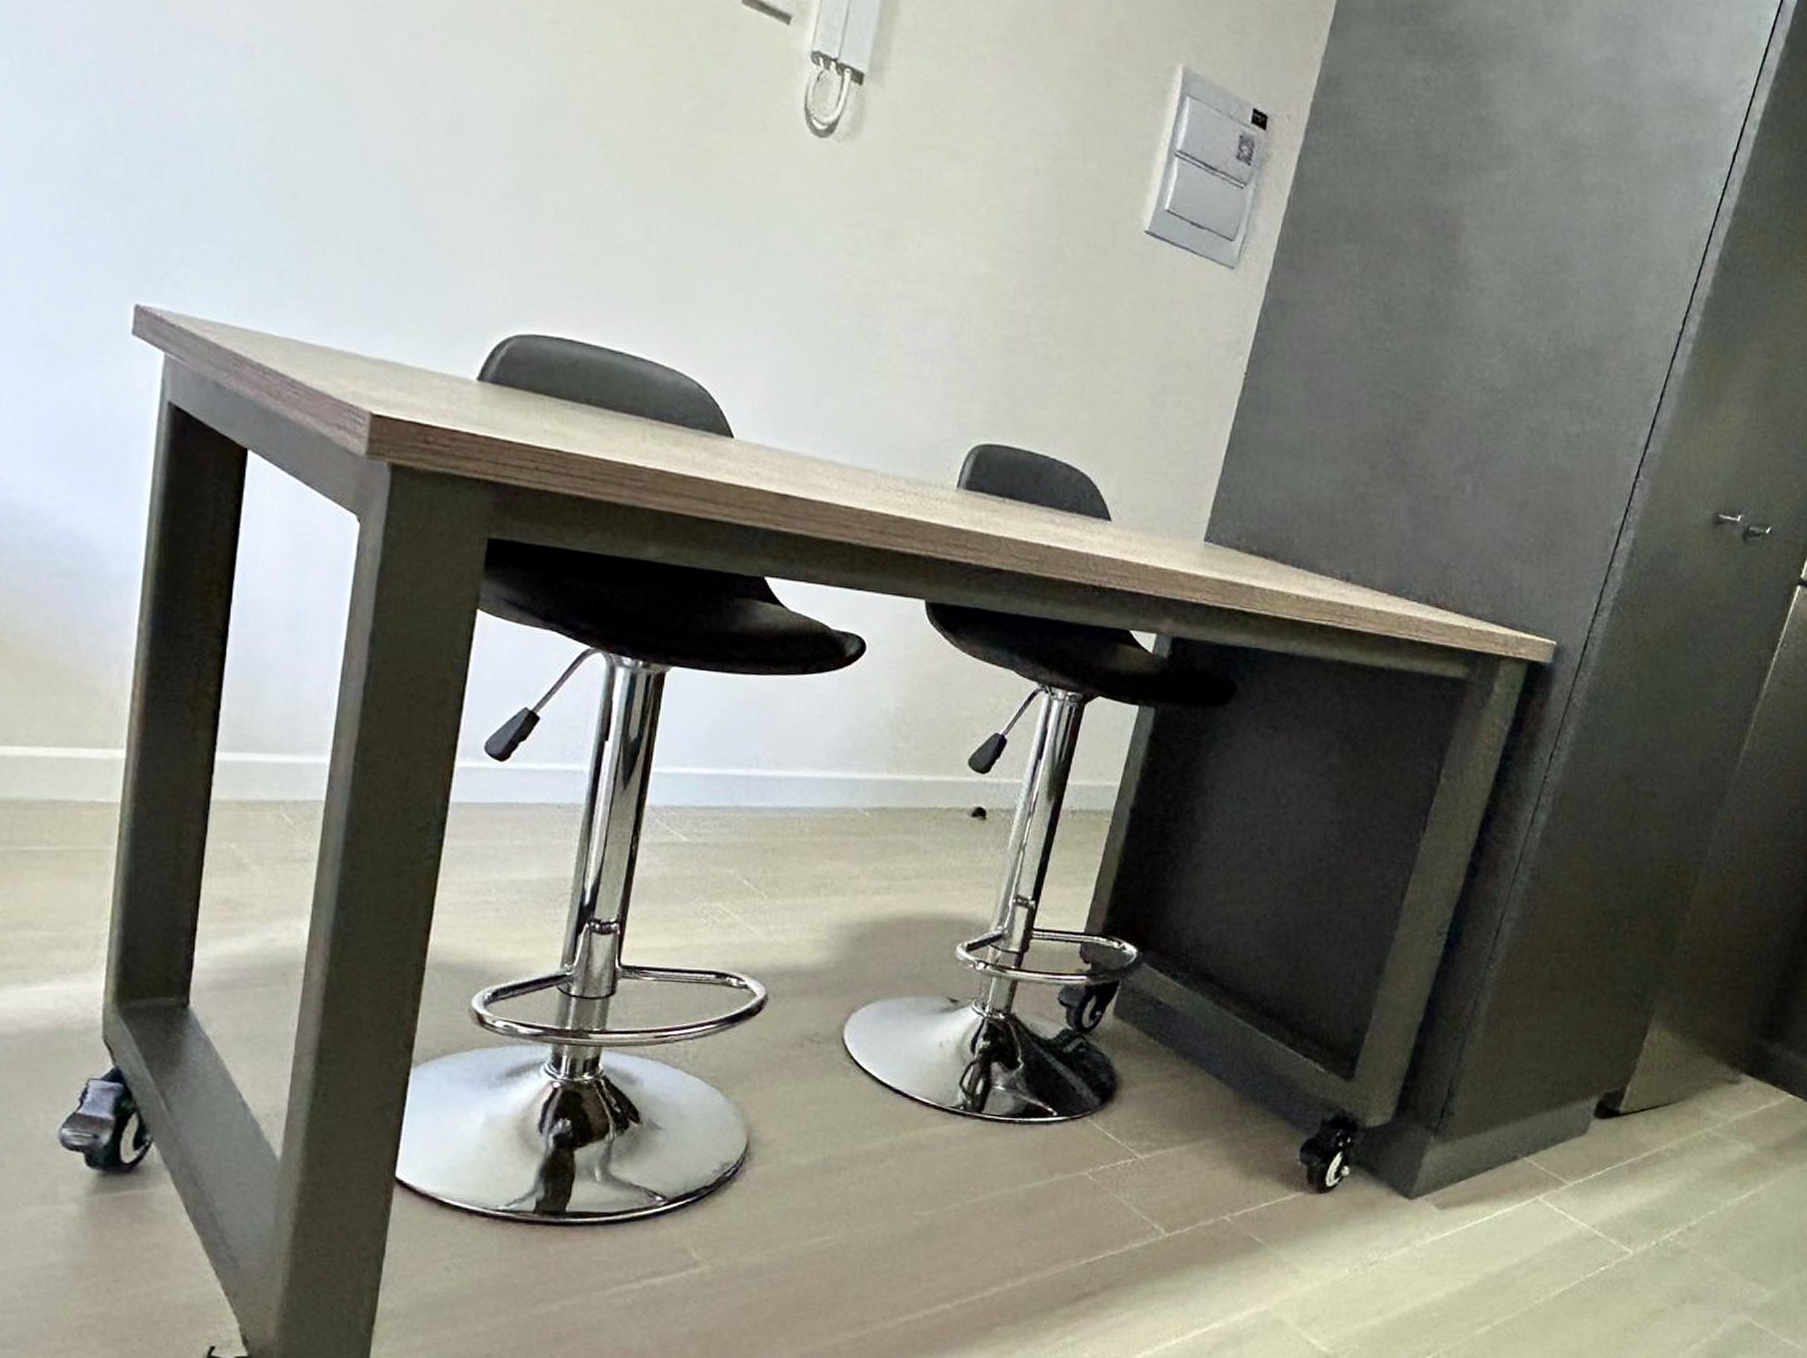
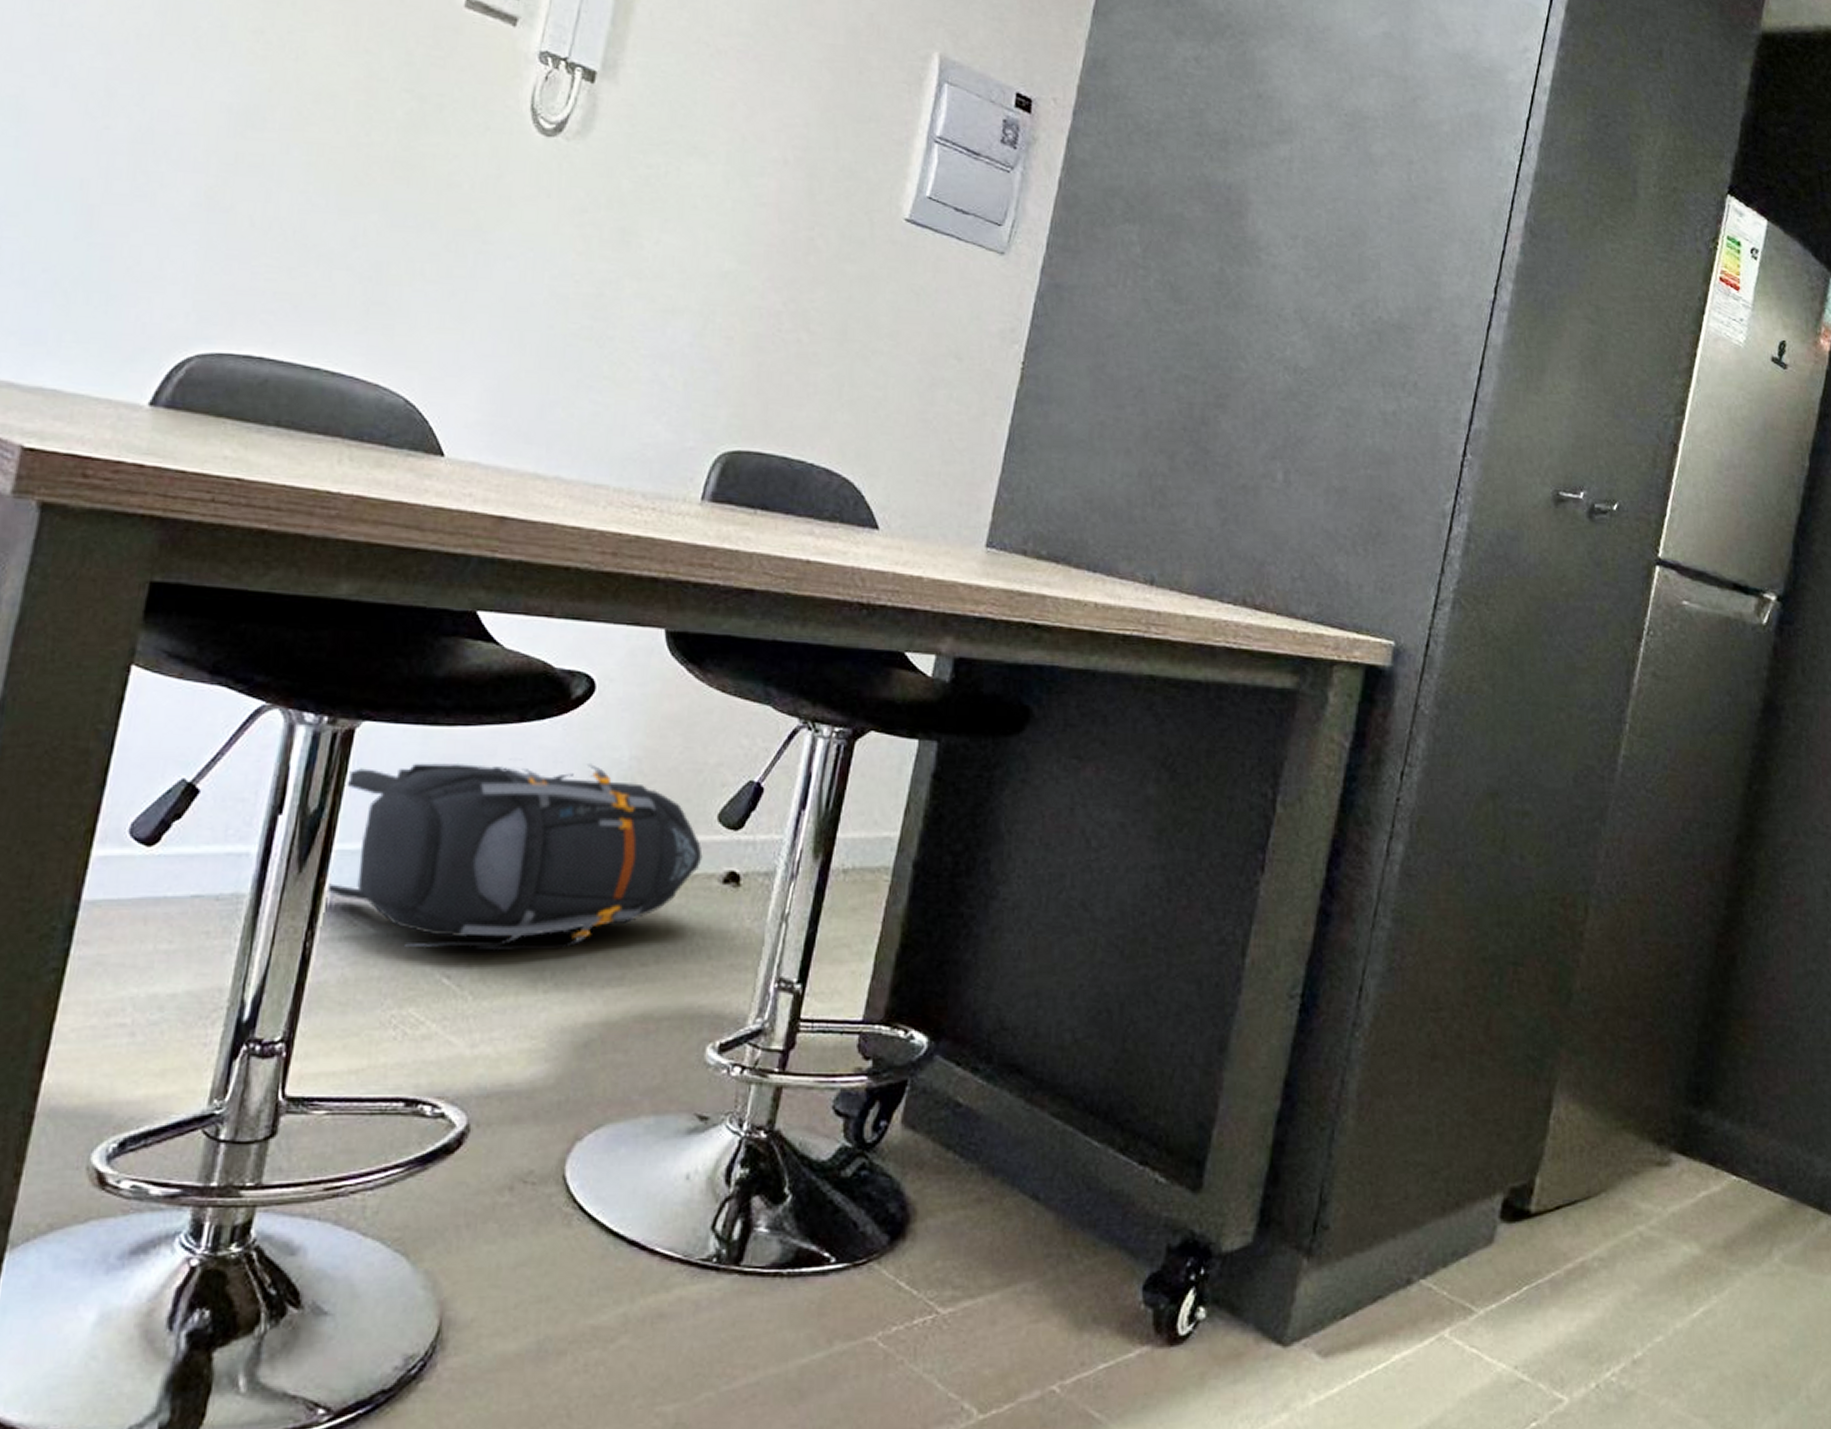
backpack: none [647,704,955,862] -> present [327,758,703,951]

